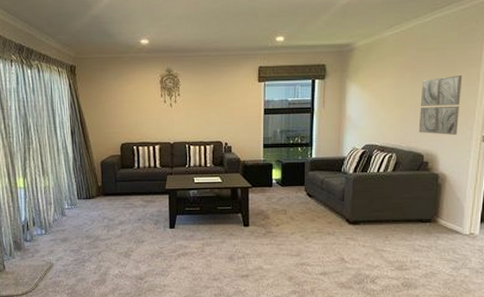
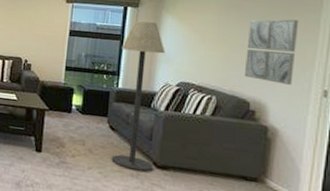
floor lamp: none [310,92,351,229] -> present [111,21,166,172]

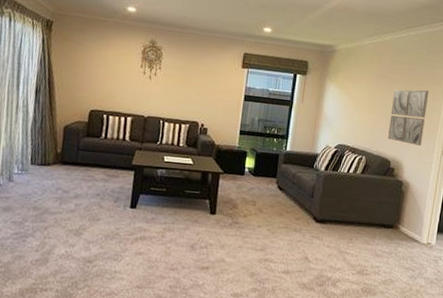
floor lamp: present [111,21,166,172] -> none [278,88,327,226]

